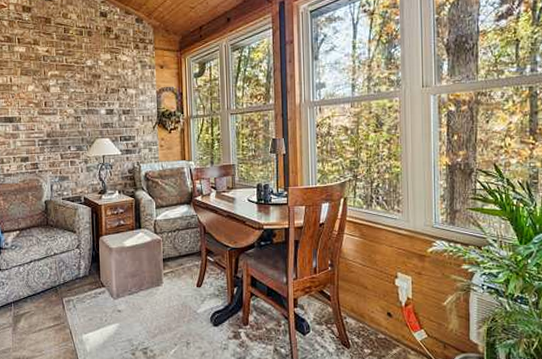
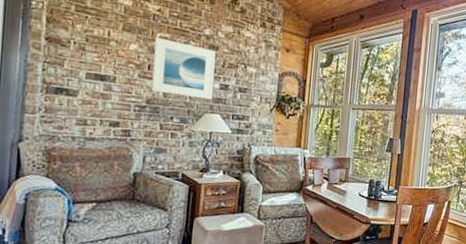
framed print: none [47,75,100,126] -> present [151,37,216,100]

